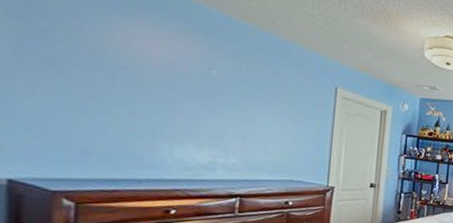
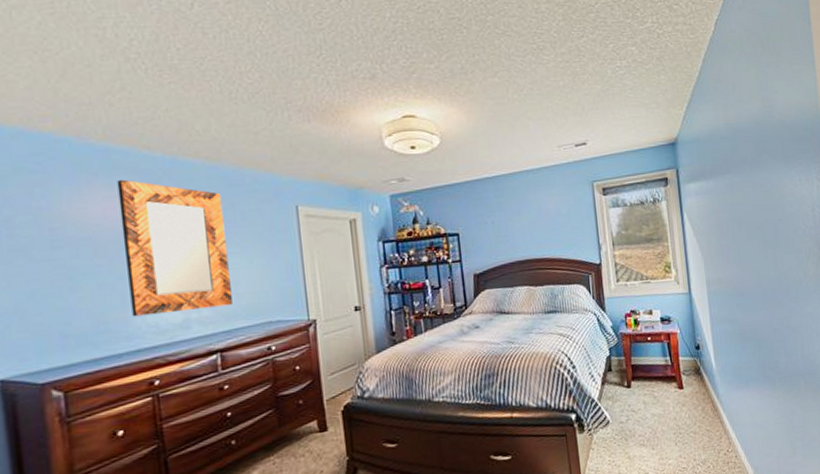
home mirror: none [160,22,268,159] -> present [117,179,233,317]

